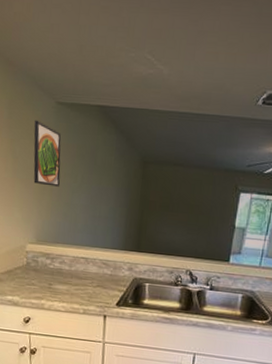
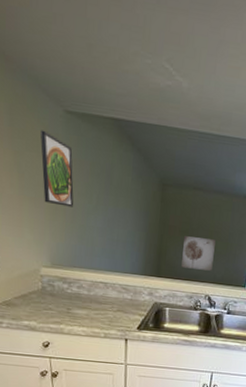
wall art: none [162,210,197,245] -> present [181,236,216,271]

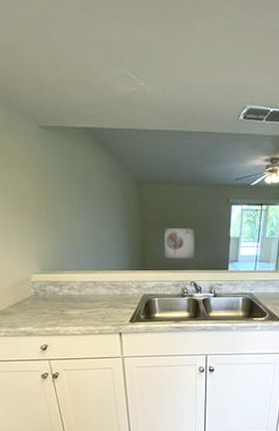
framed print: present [40,130,74,207] -> none [19,146,57,214]

